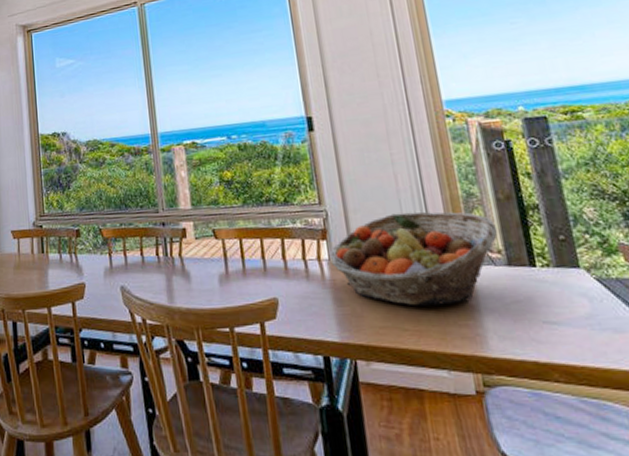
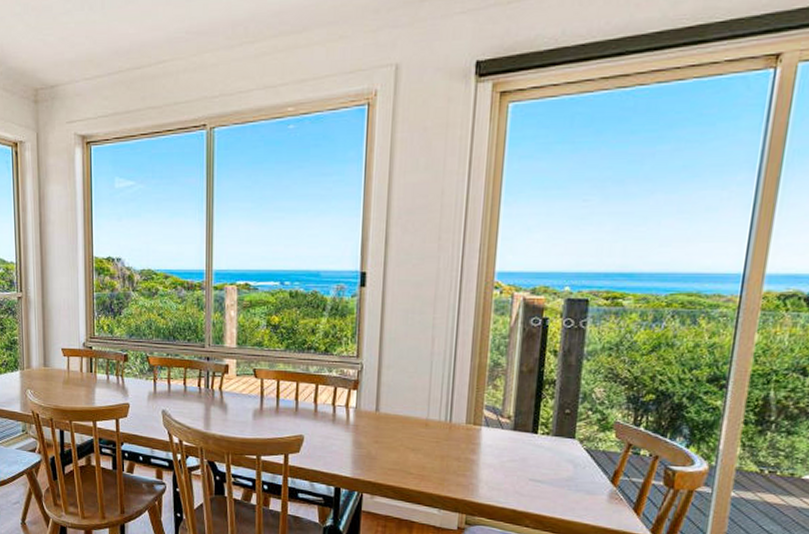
fruit basket: present [329,211,498,306] -> none [357,373,514,457]

